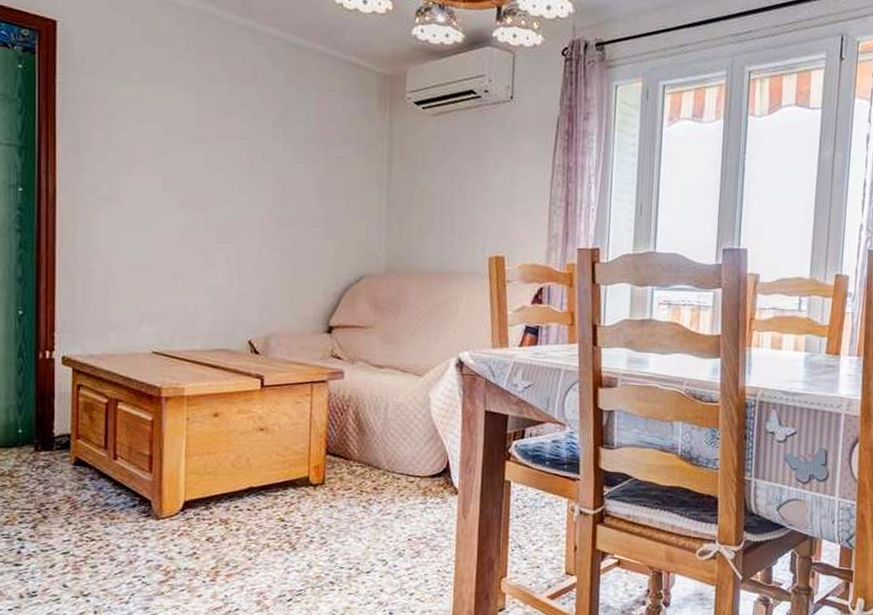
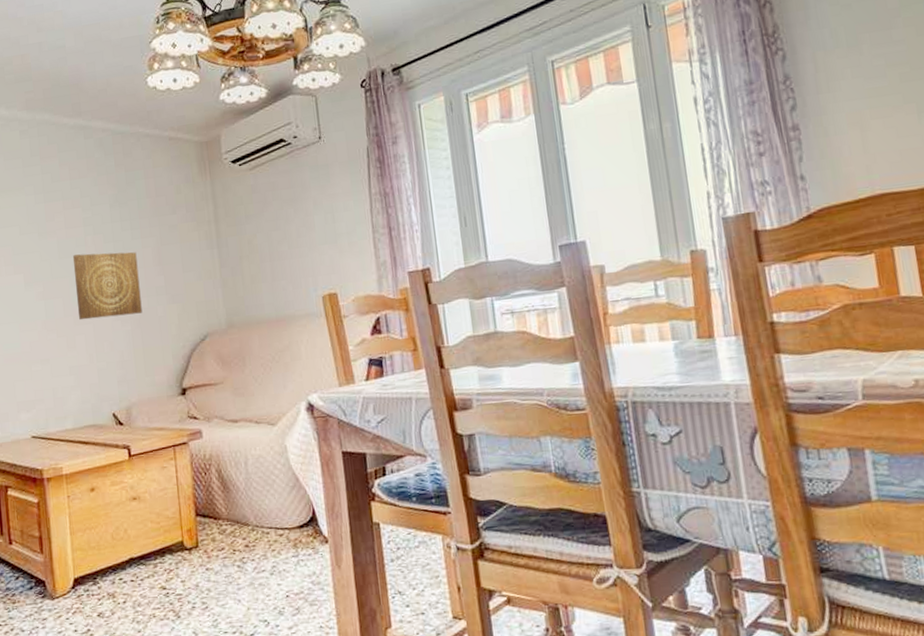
wall art: none [222,168,297,242] -> present [72,252,142,321]

